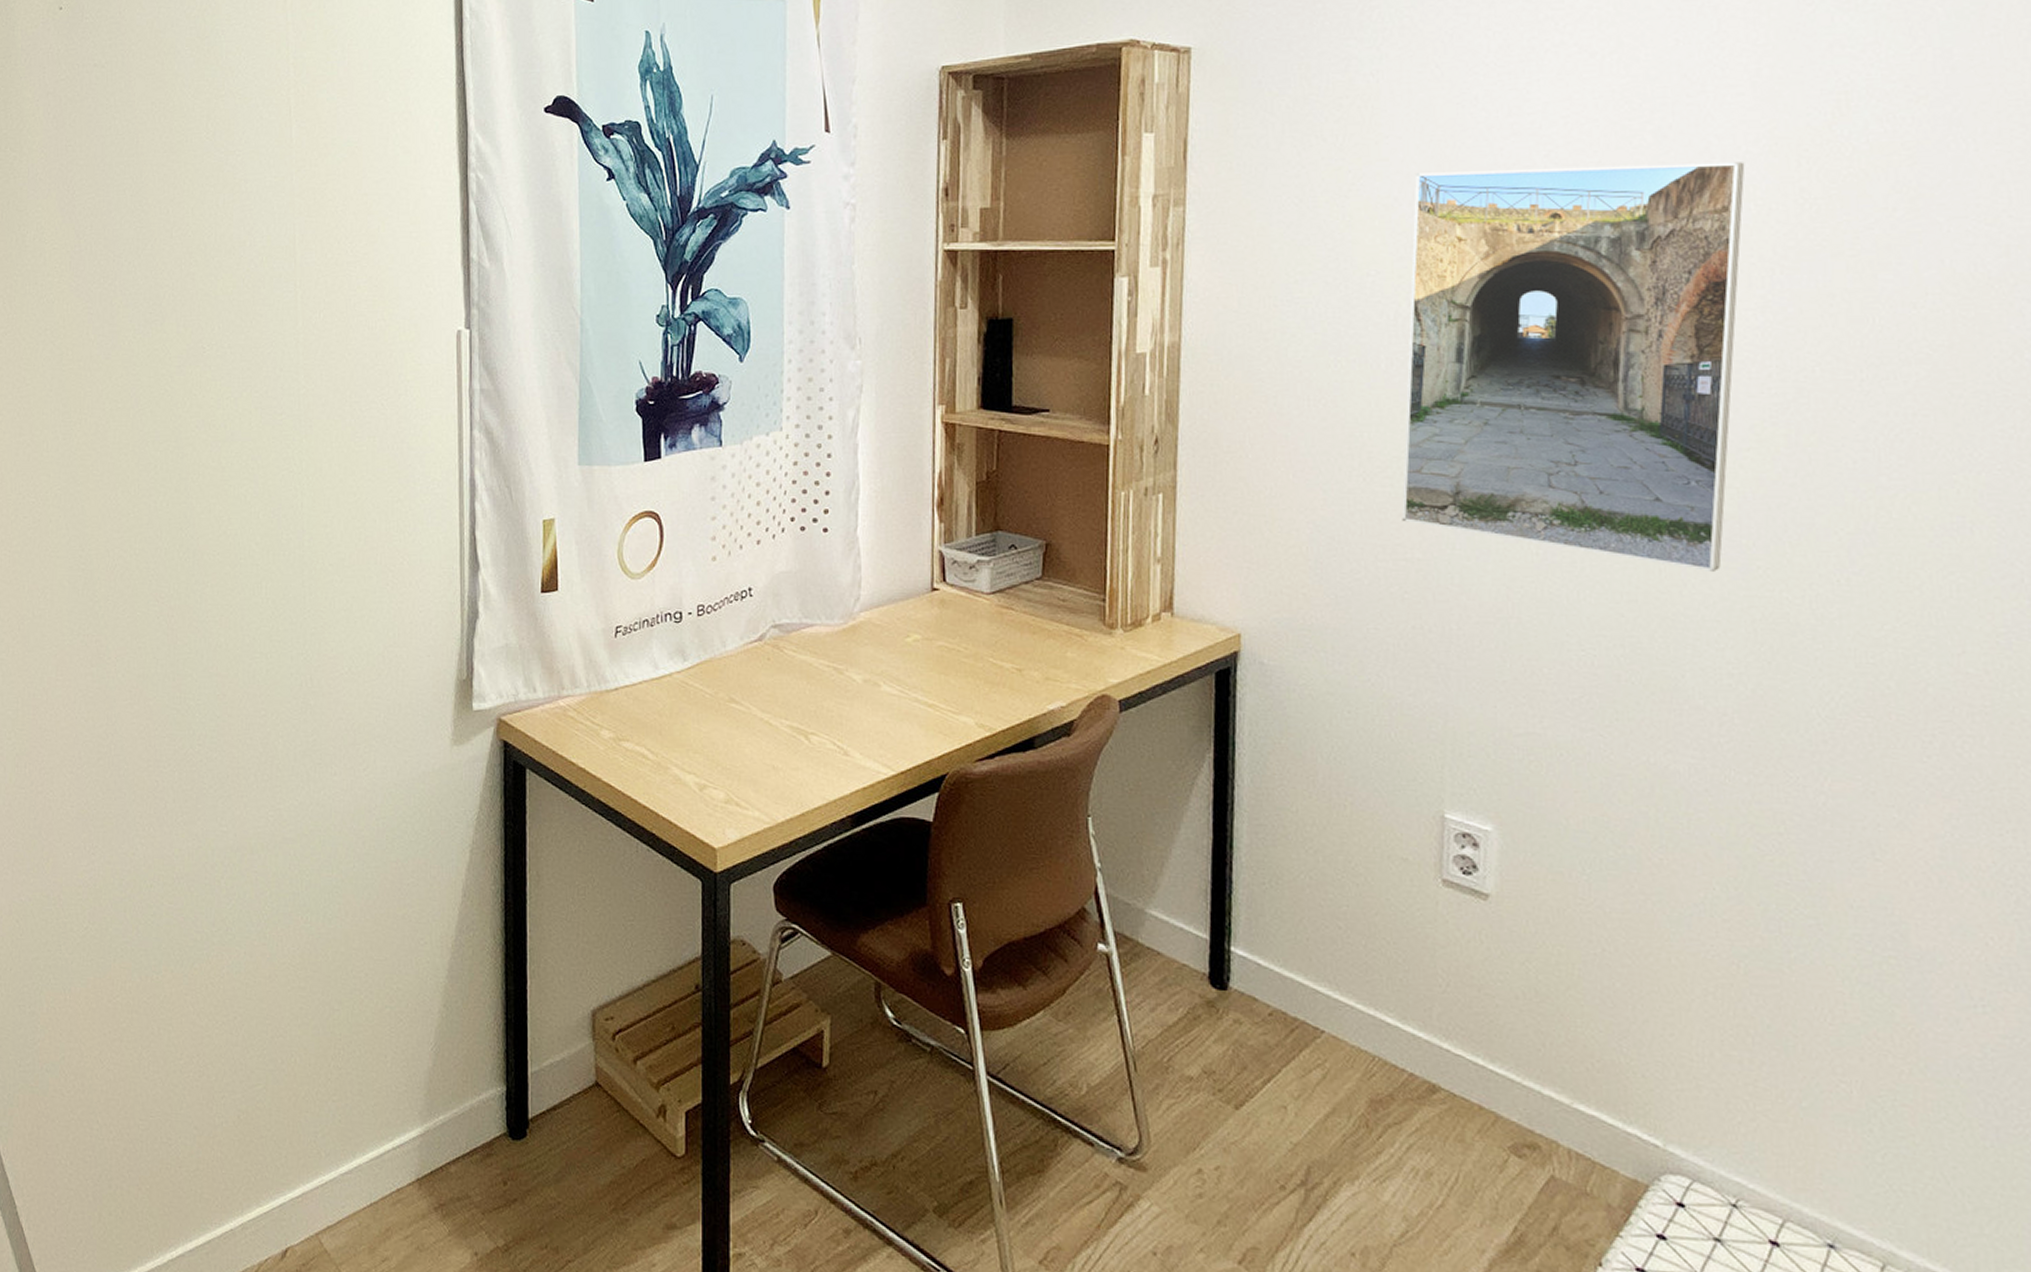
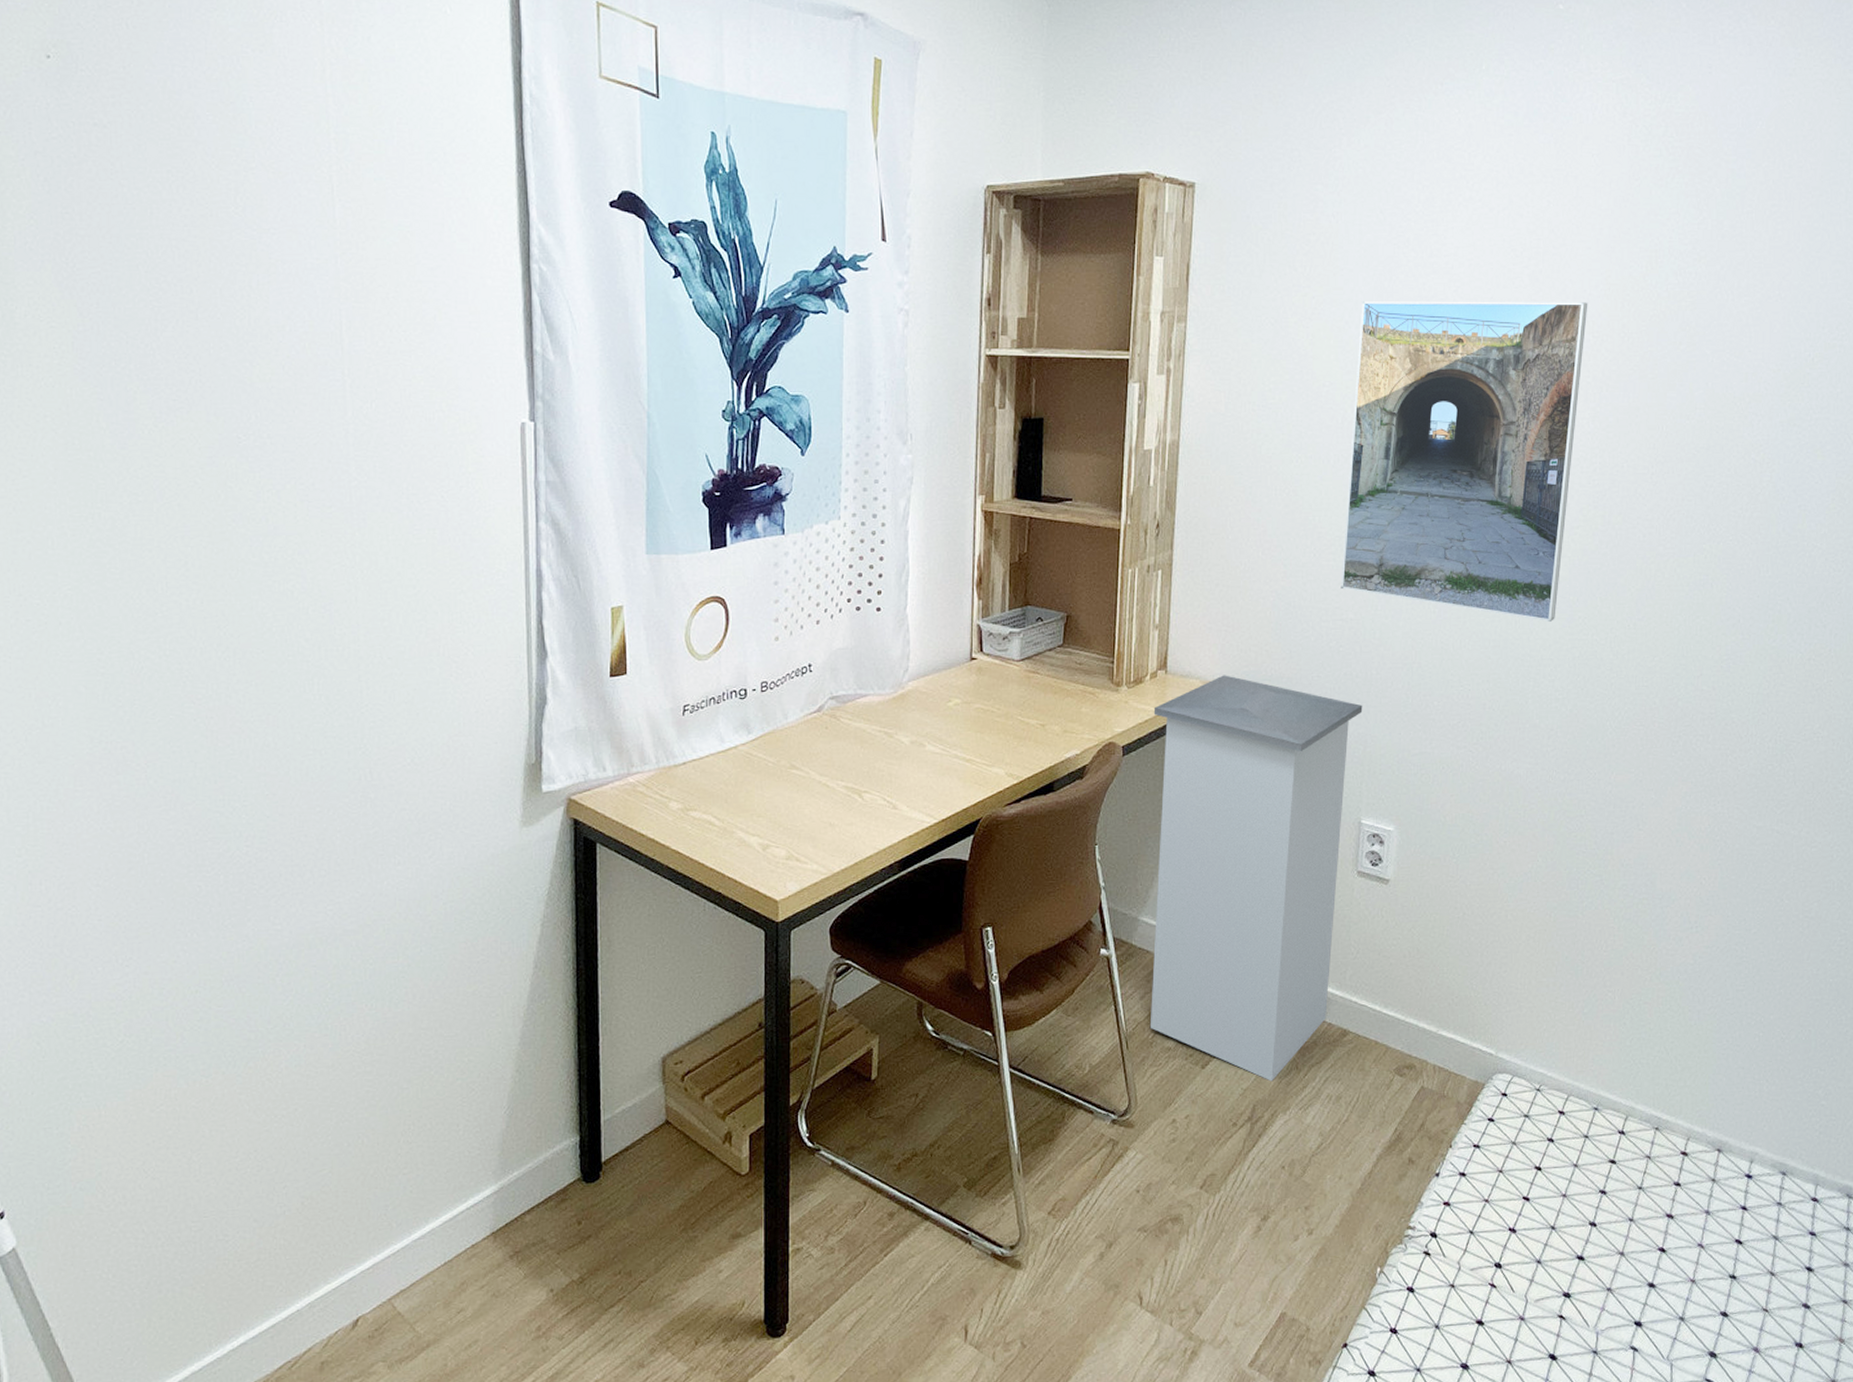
trash can: none [1157,621,1440,1139] -> present [1149,675,1363,1082]

